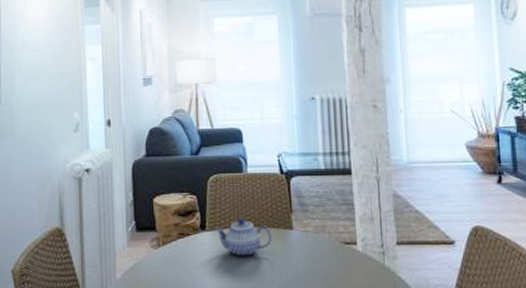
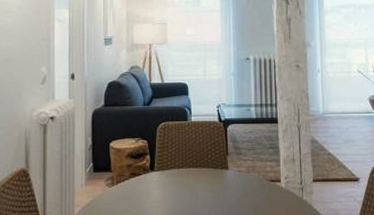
teapot: present [216,218,273,257] -> none [163,159,211,193]

